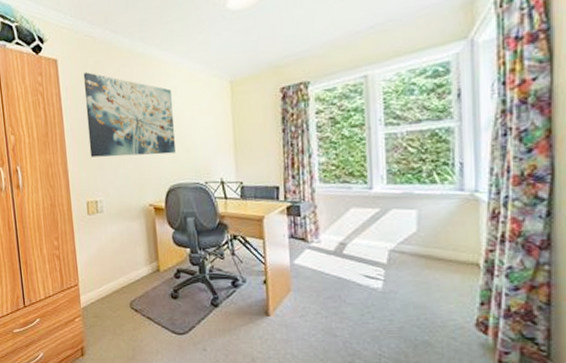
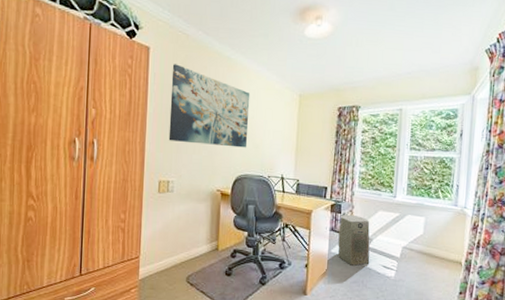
air purifier: none [300,216,346,278] -> present [338,214,370,266]

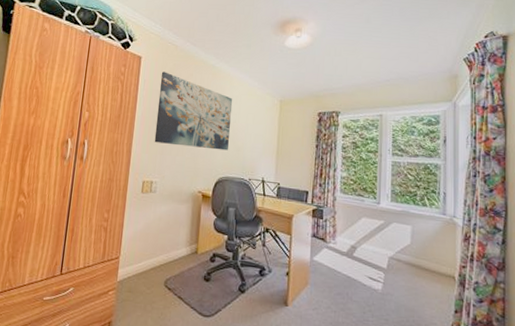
air purifier: present [338,214,370,266] -> none [320,220,355,276]

